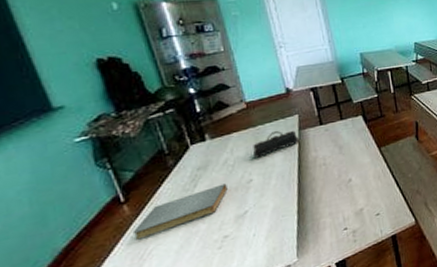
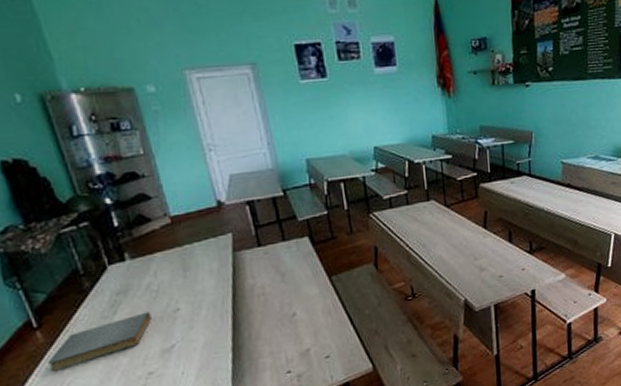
pencil case: present [252,130,300,158] -> none [179,252,234,284]

